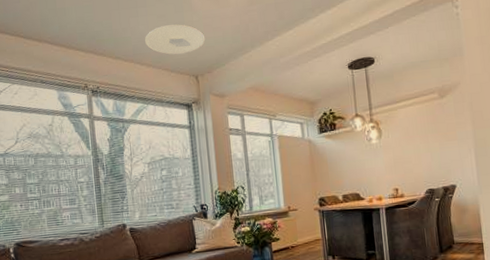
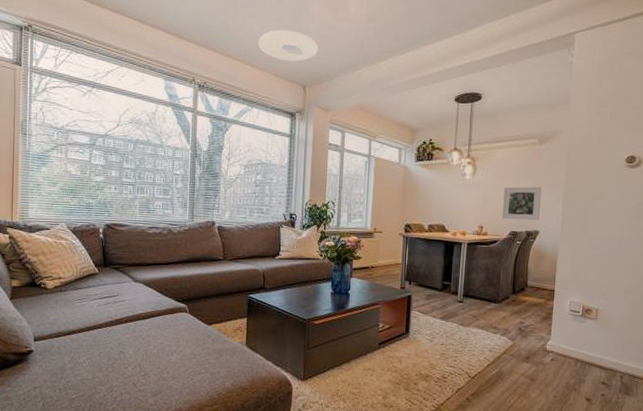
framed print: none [413,140,454,178] -> present [502,186,542,221]

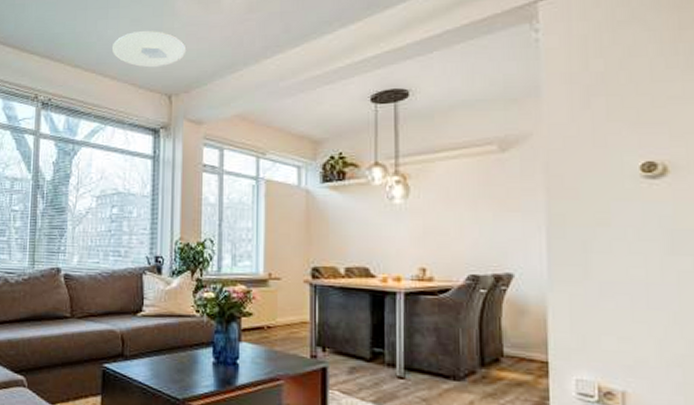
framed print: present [502,186,542,221] -> none [453,211,512,260]

